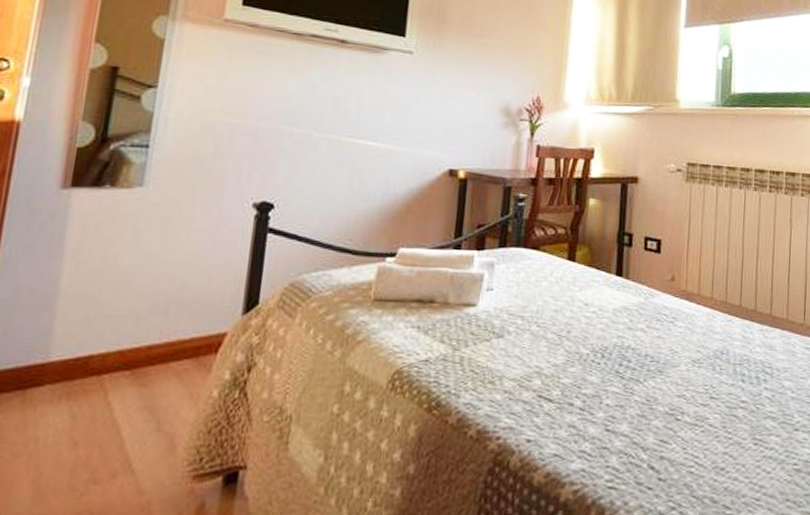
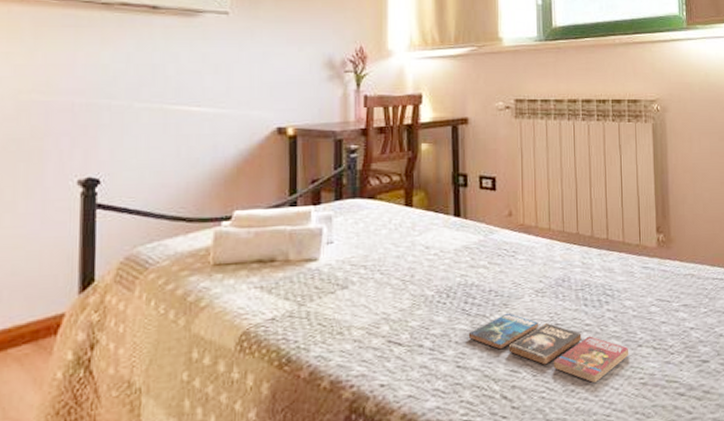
book: none [620,380,785,464] -> present [468,313,629,384]

